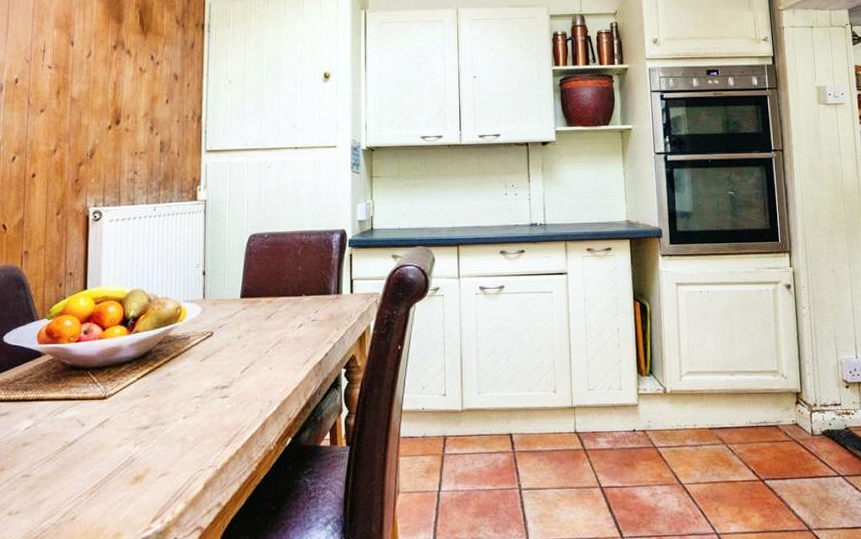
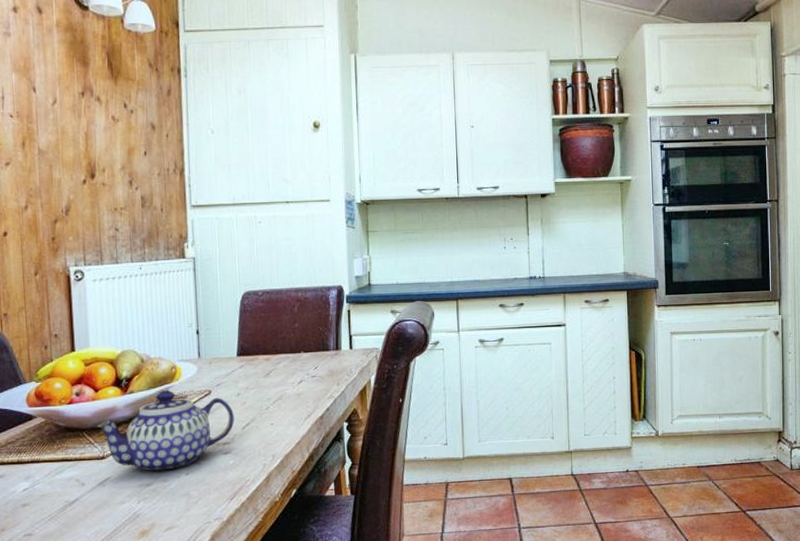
teapot: none [101,330,234,414] -> present [97,389,234,472]

